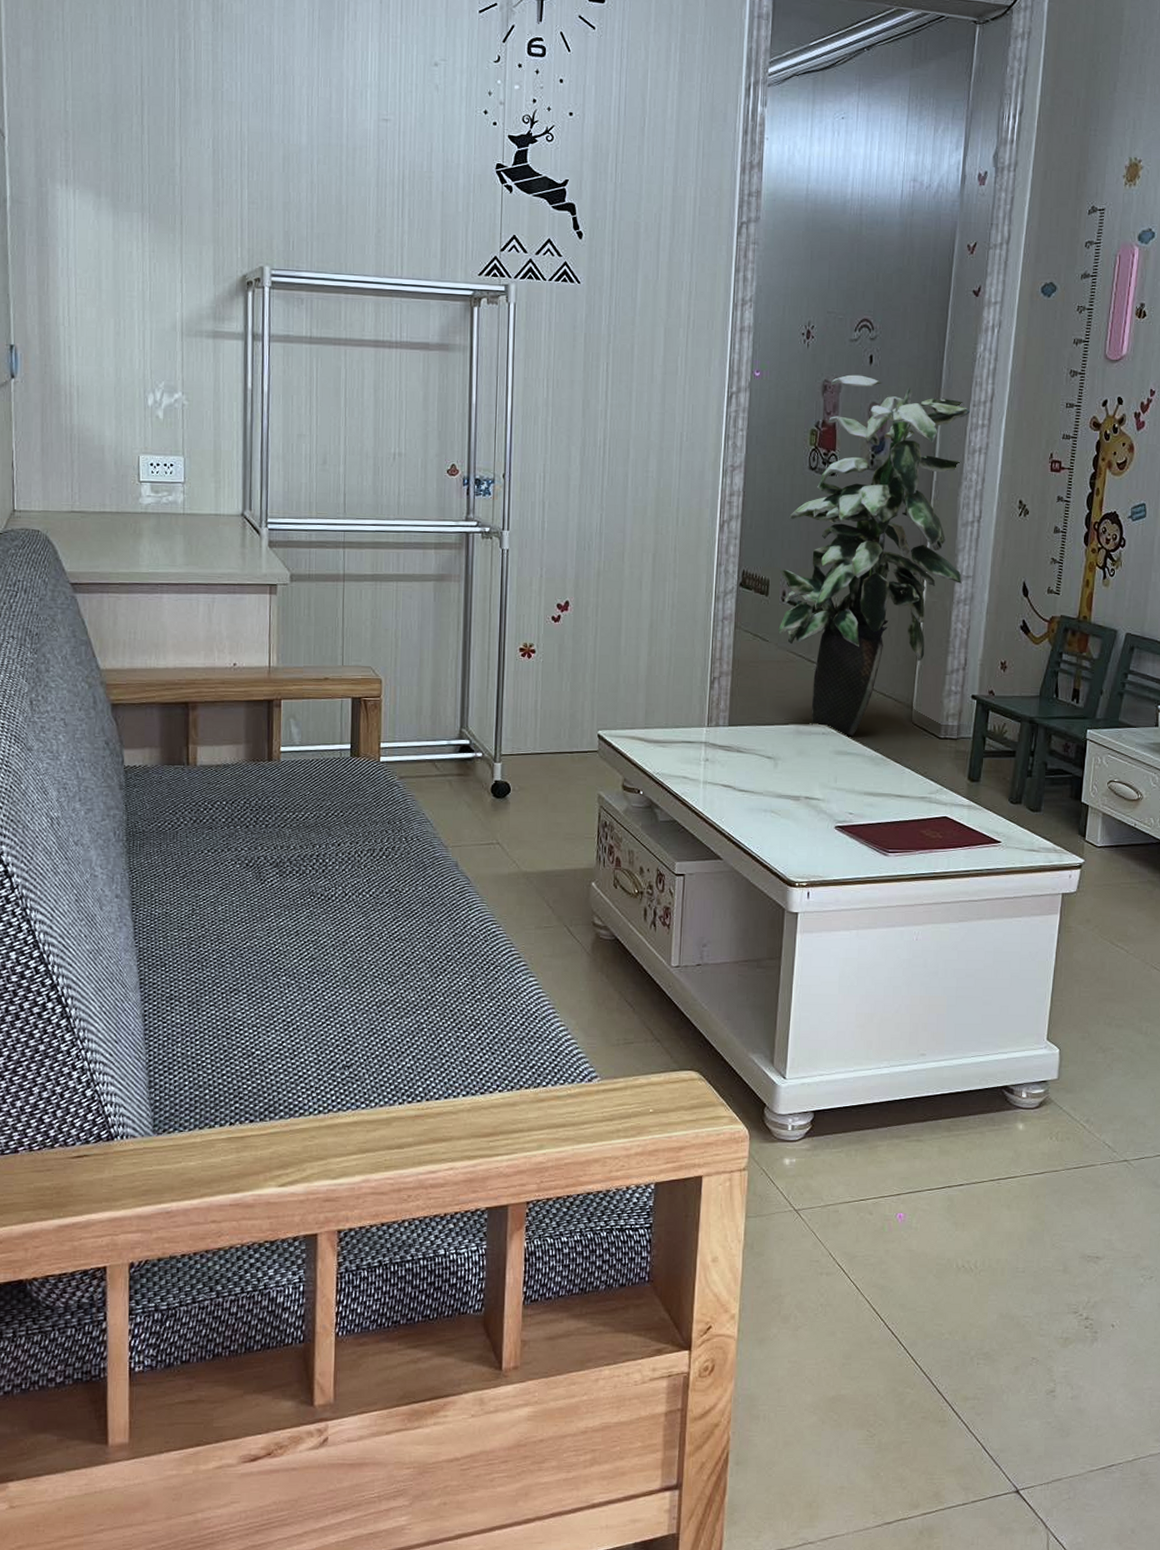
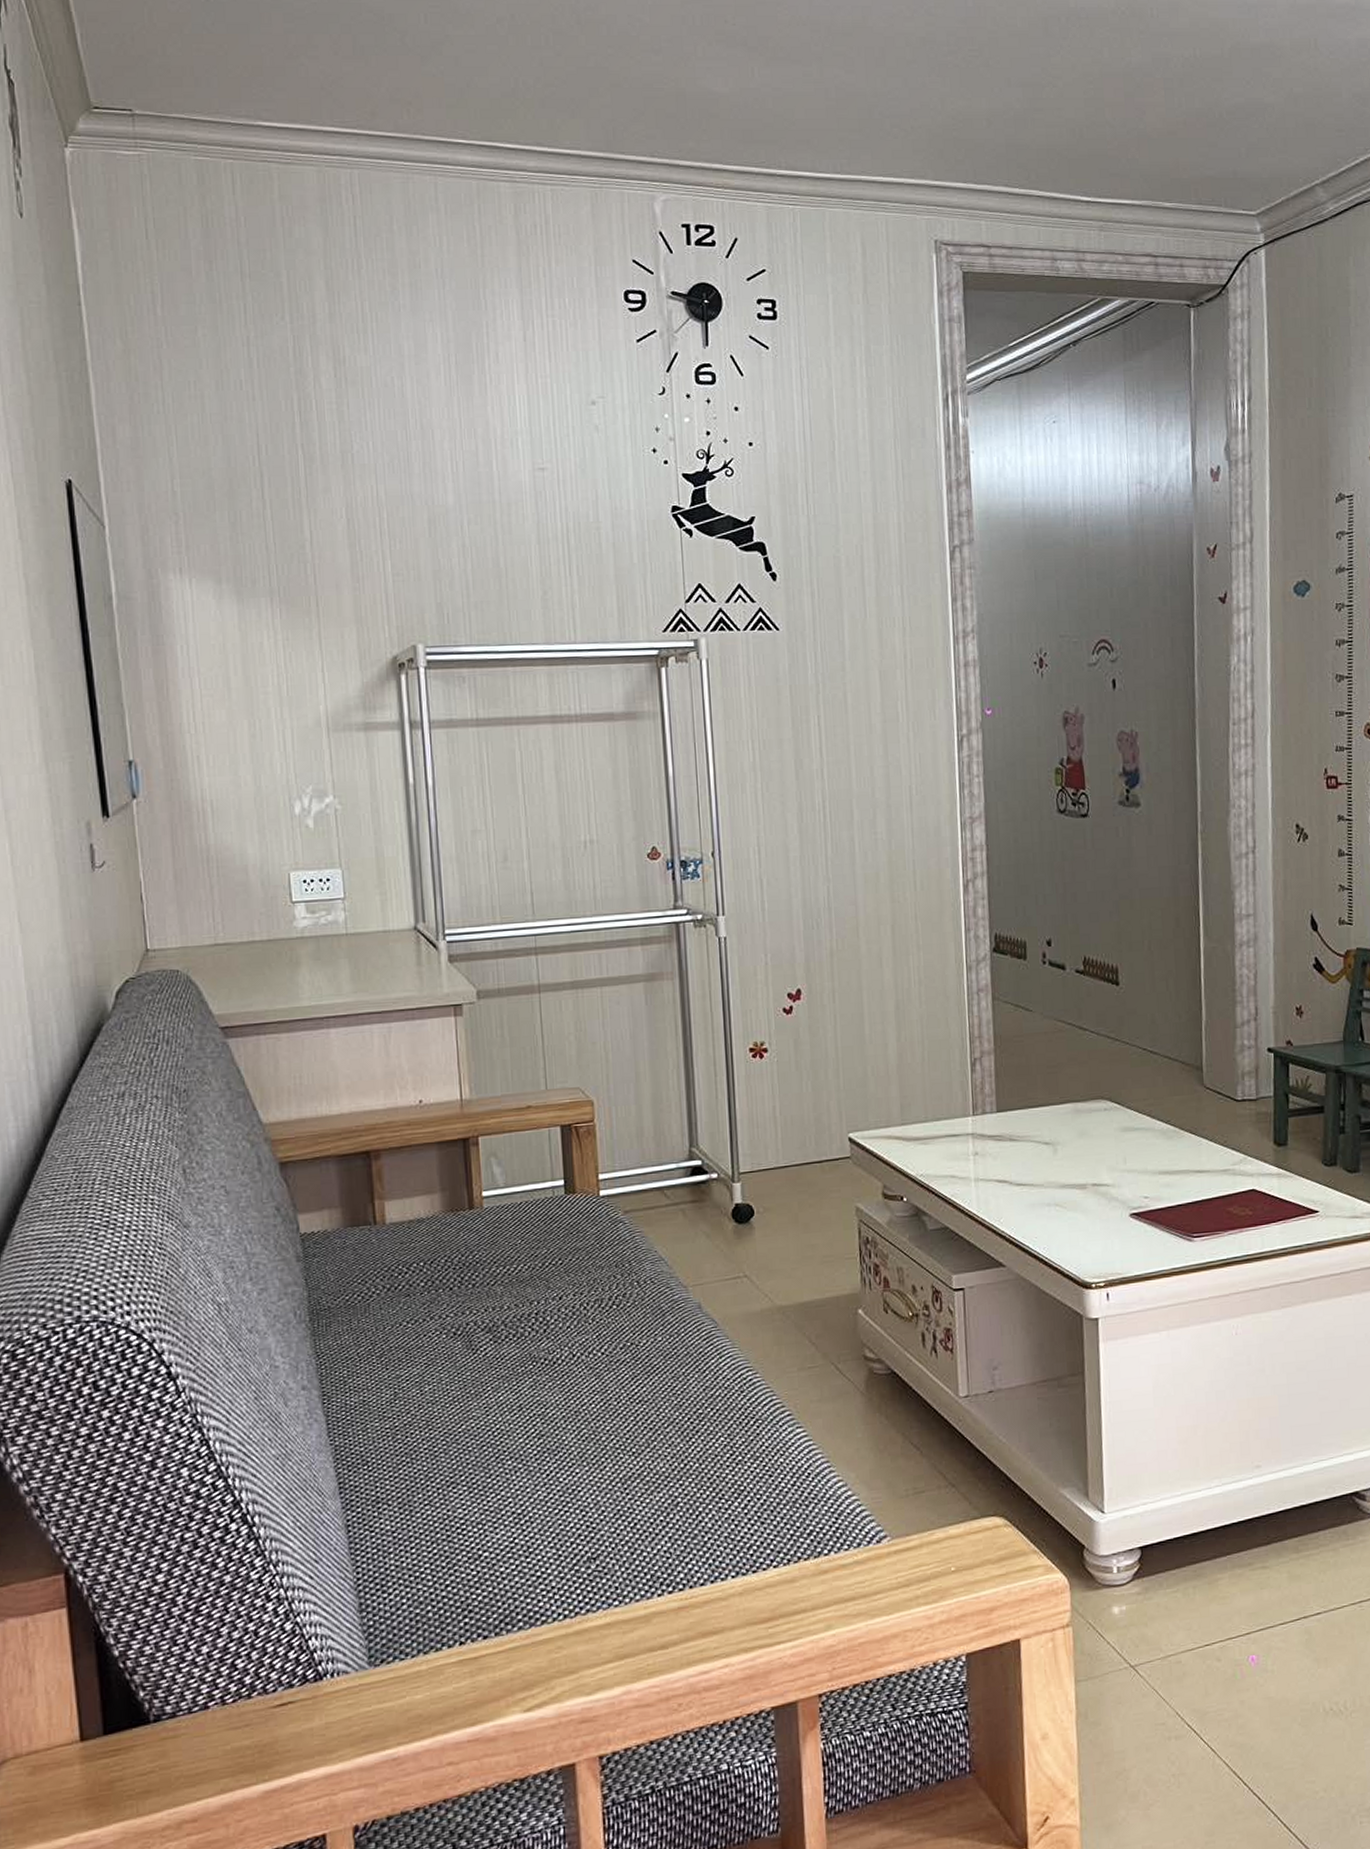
indoor plant: present [778,374,971,736] -> none [1036,702,1242,1109]

